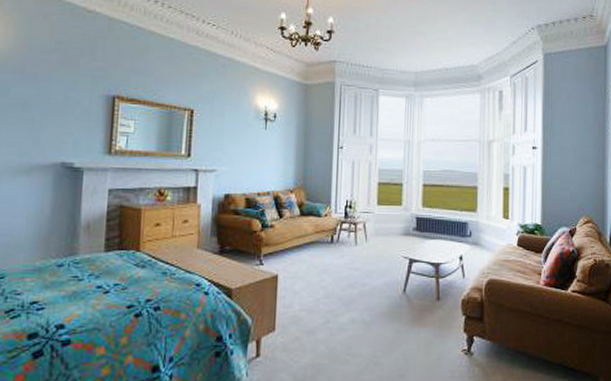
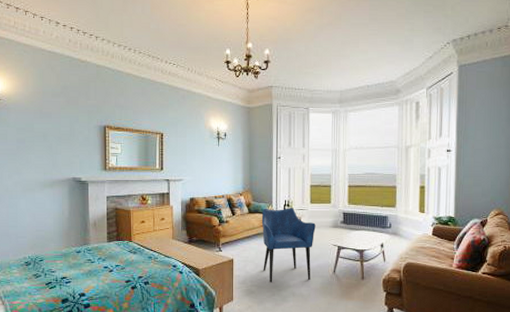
armchair: none [316,209,383,306] -> present [261,208,316,283]

